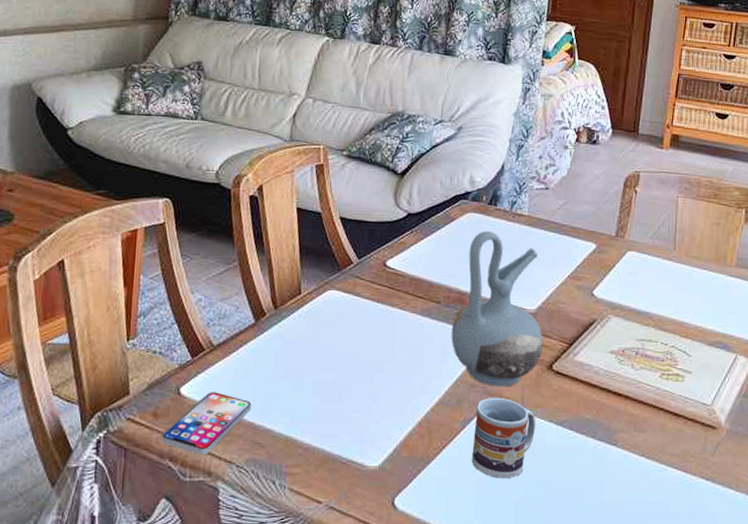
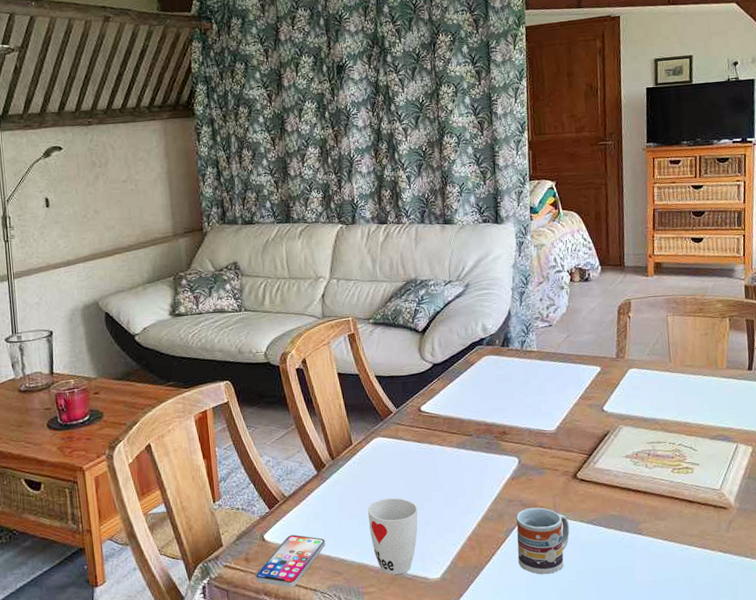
cup: none [305,363,366,456] -> present [368,498,418,575]
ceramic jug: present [451,231,543,387] -> none [485,369,566,499]

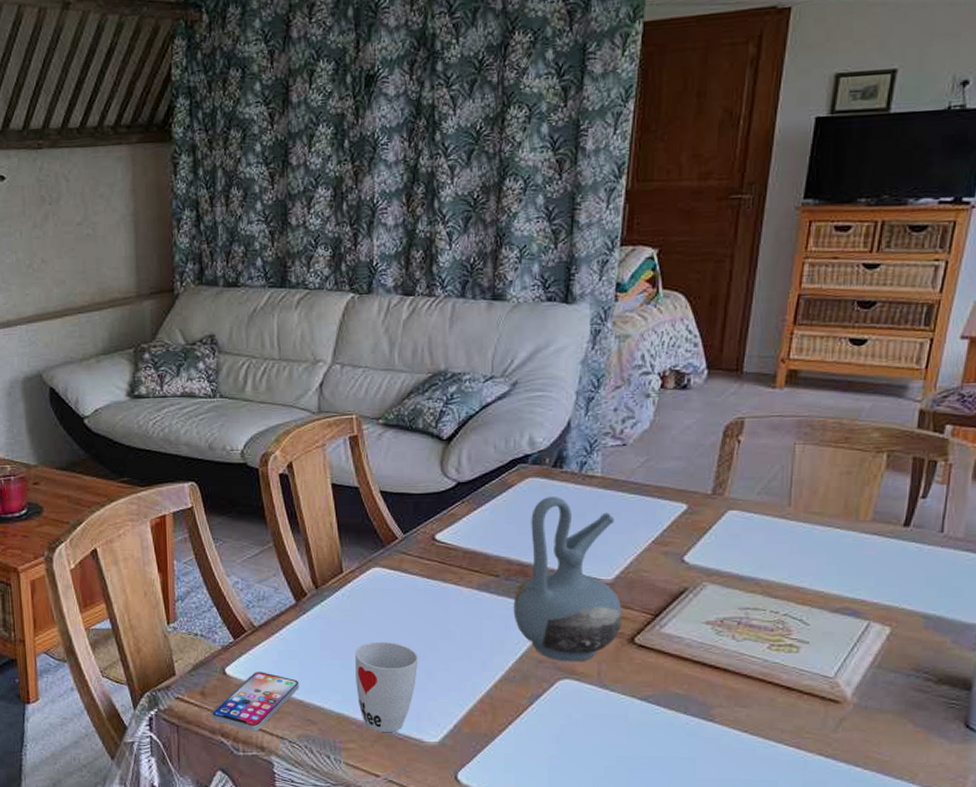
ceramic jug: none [485,369,566,499] -> present [513,497,622,662]
cup: present [516,507,570,575] -> none [541,672,616,755]

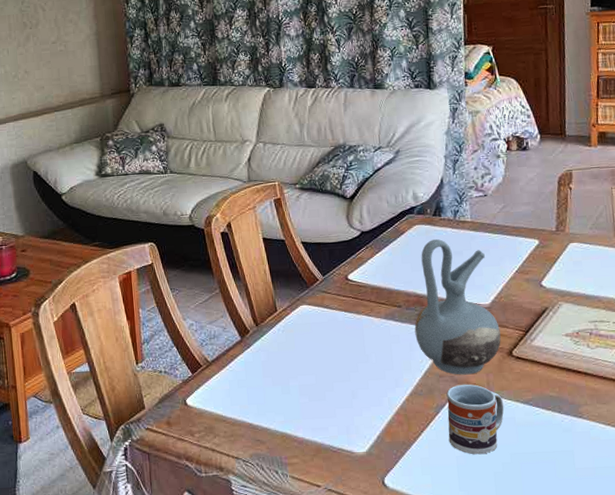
smartphone: present [211,672,299,732] -> none [177,400,249,454]
cup: present [355,641,419,732] -> none [292,367,344,447]
cup: none [541,672,616,755] -> present [446,384,504,455]

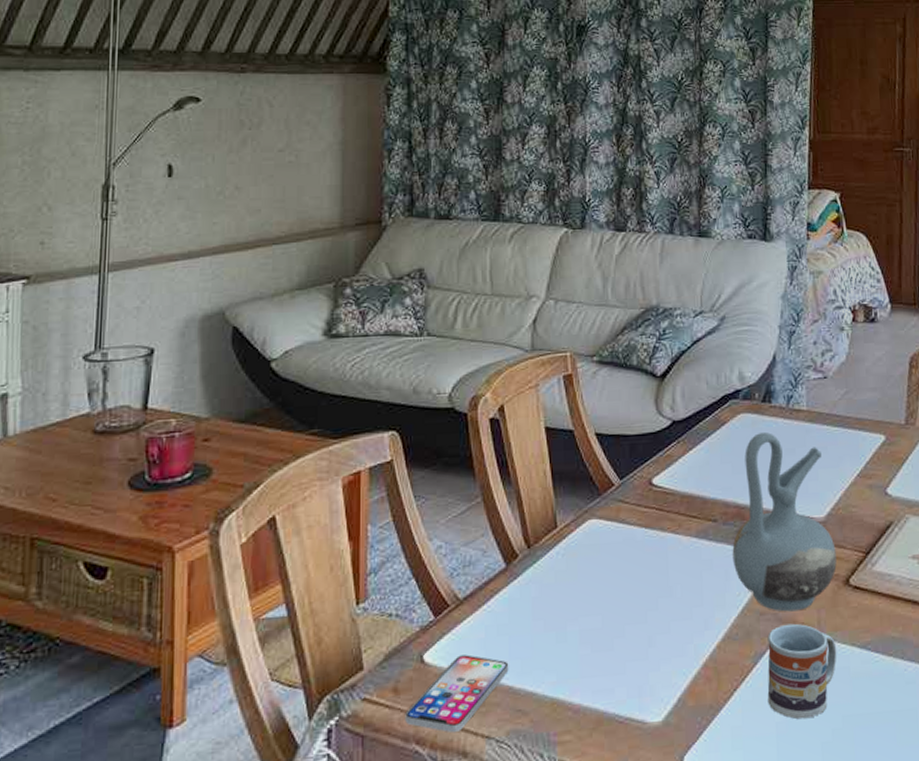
smartphone: none [177,400,249,454] -> present [405,654,509,733]

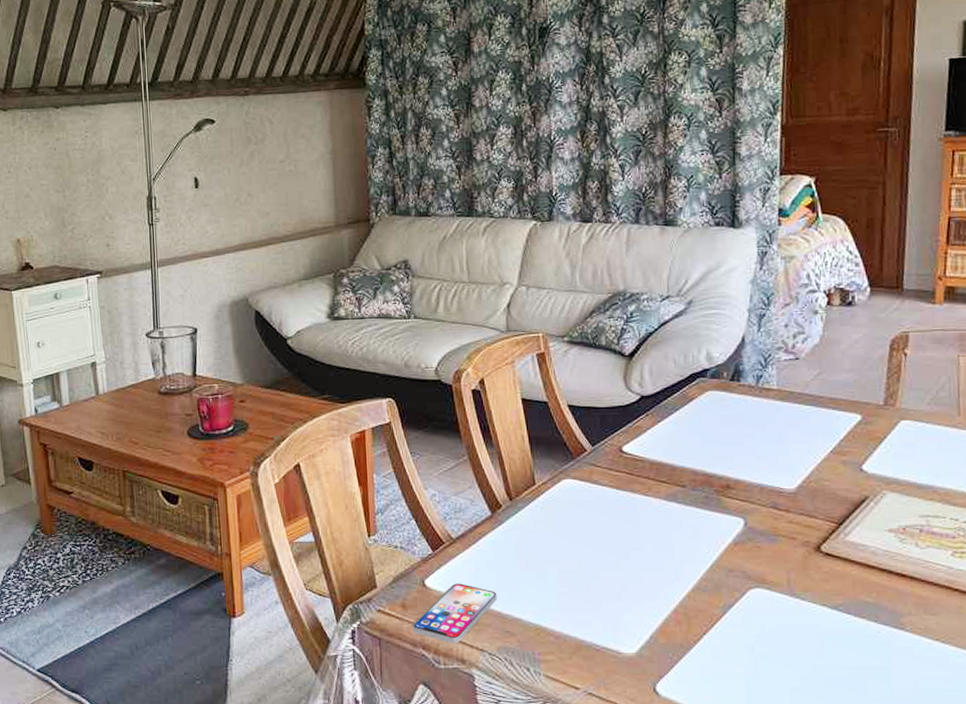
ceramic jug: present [732,432,837,612] -> none [701,409,807,571]
cup: present [767,623,837,720] -> none [736,581,807,665]

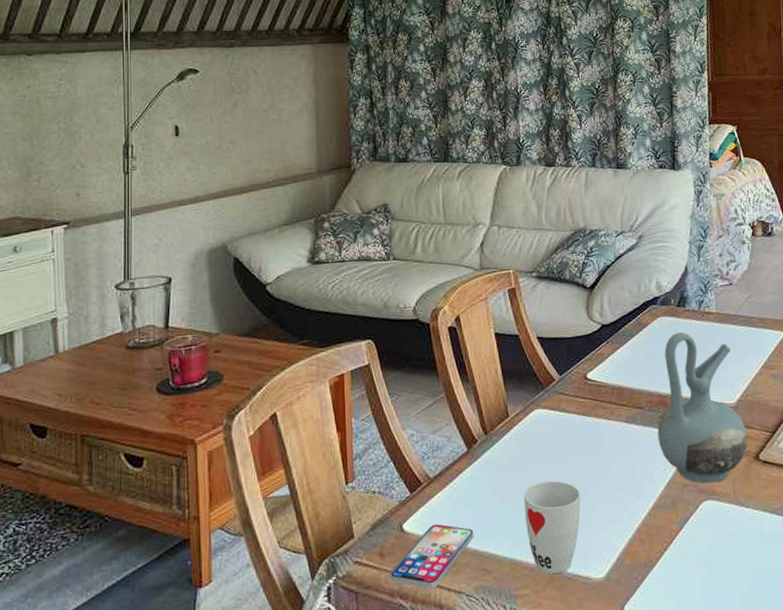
cup: none [550,552,613,643] -> present [524,480,581,574]
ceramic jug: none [701,409,807,571] -> present [657,332,748,484]

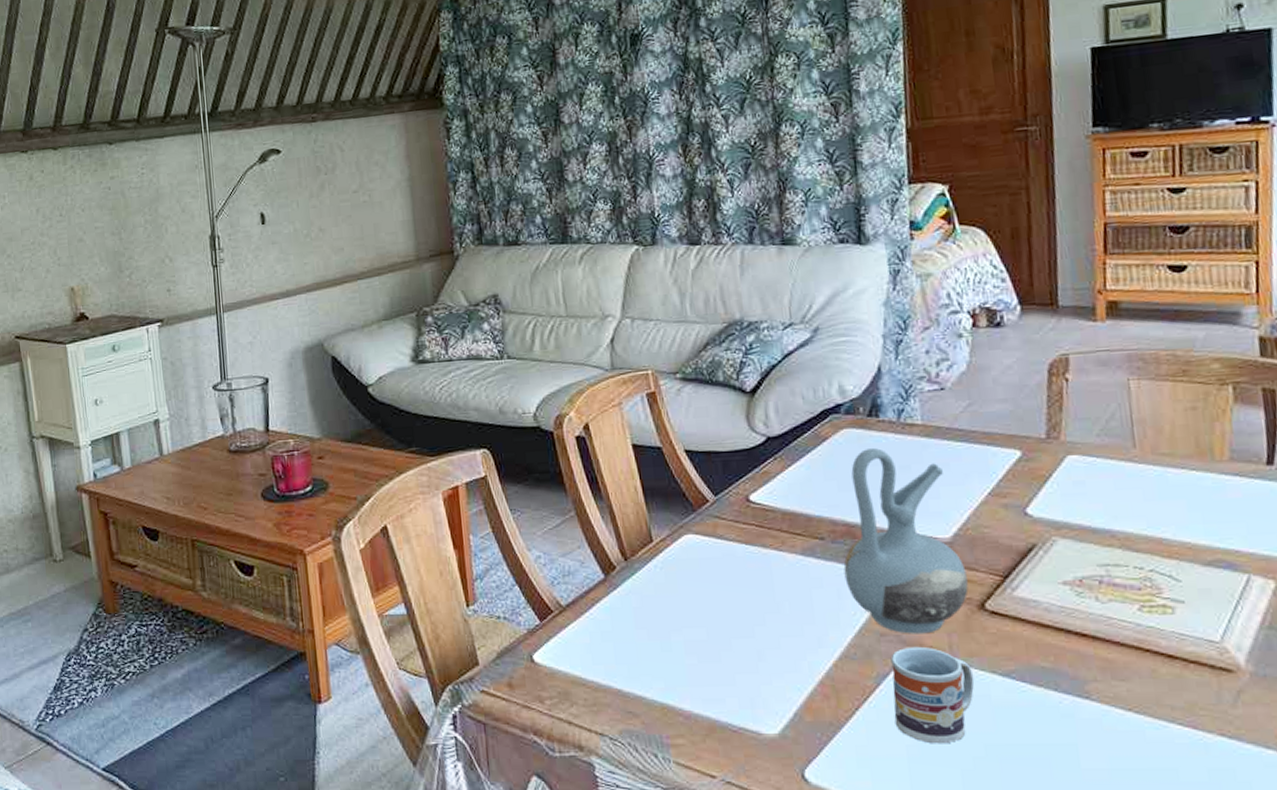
smartphone: present [390,524,474,589] -> none [521,657,616,728]
cup: present [524,480,581,574] -> none [675,618,746,724]
cup: none [691,493,751,574] -> present [890,646,975,744]

